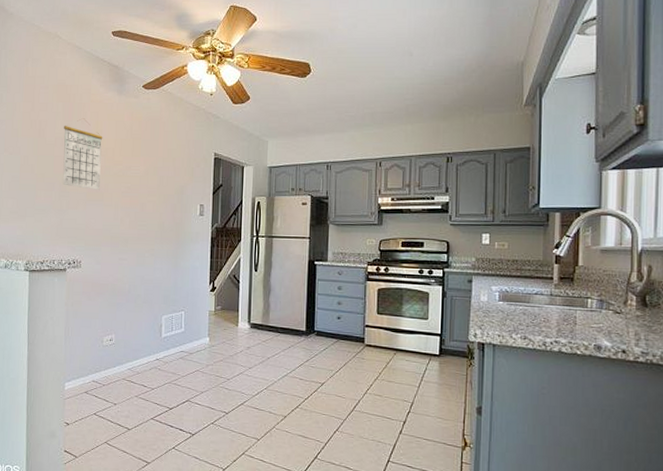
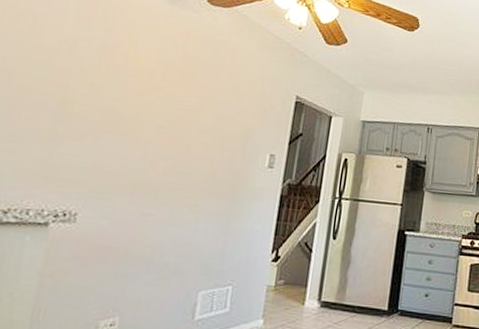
calendar: present [62,118,103,190] -> none [61,23,139,120]

